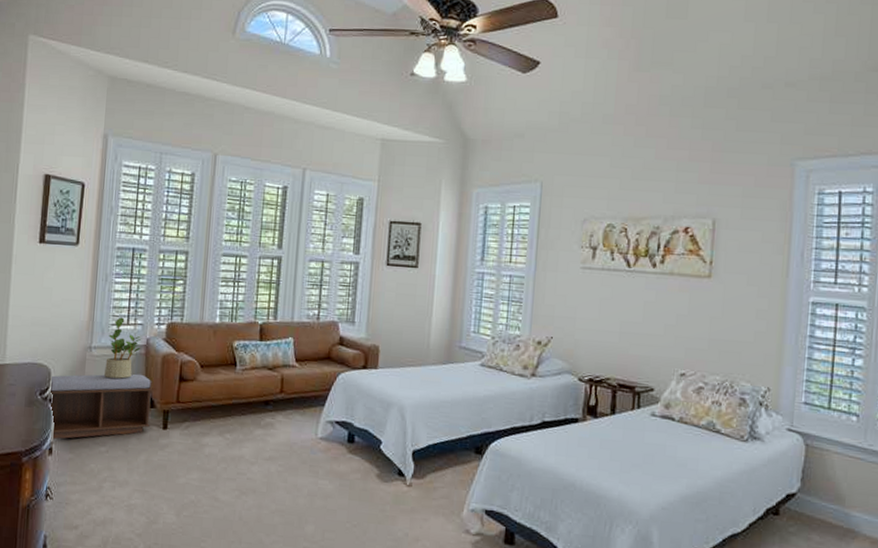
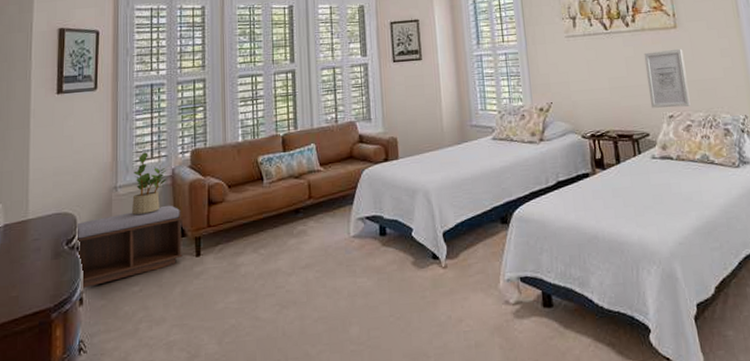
wall art: none [662,300,712,367] -> present [643,48,691,108]

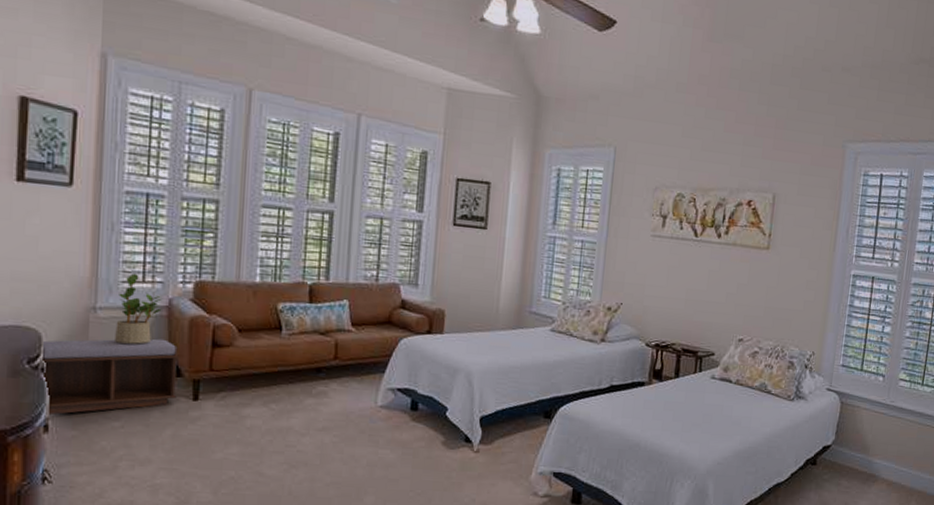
wall art: present [643,48,691,108] -> none [723,269,769,333]

